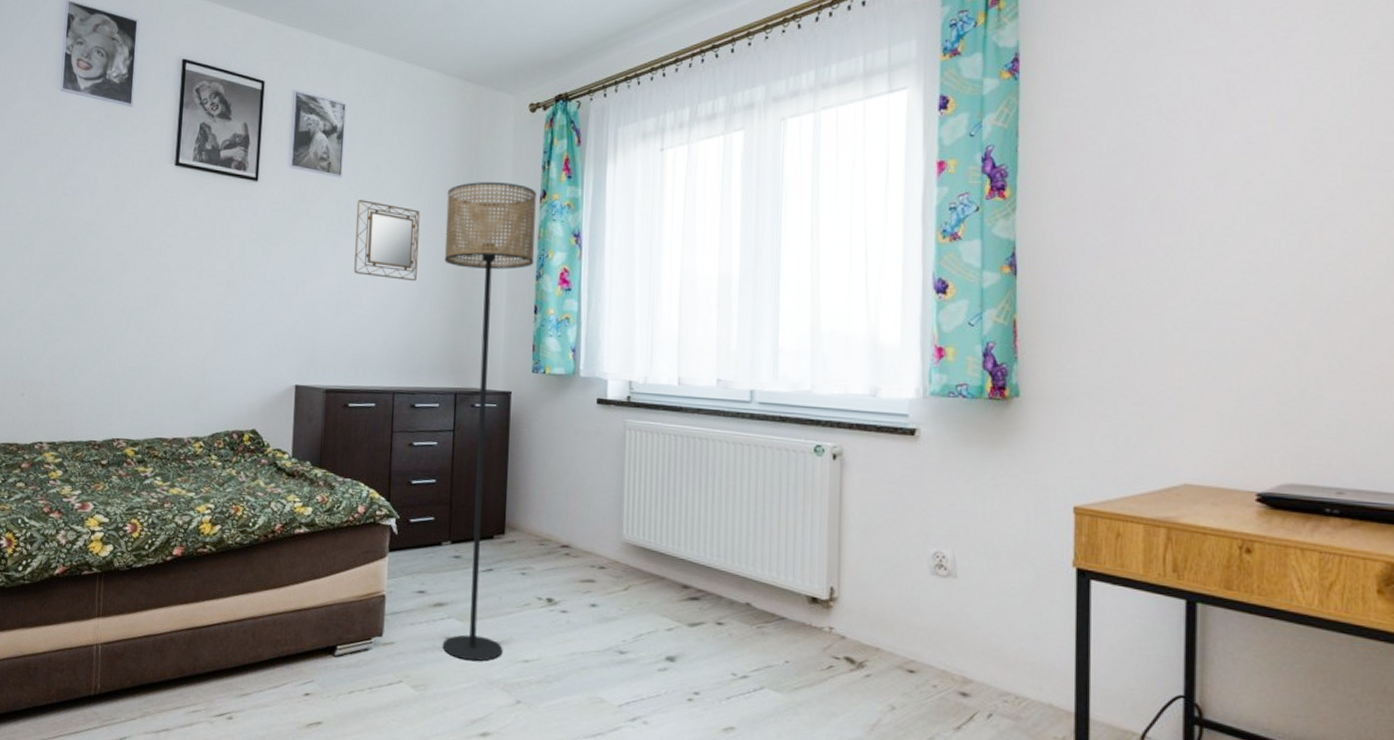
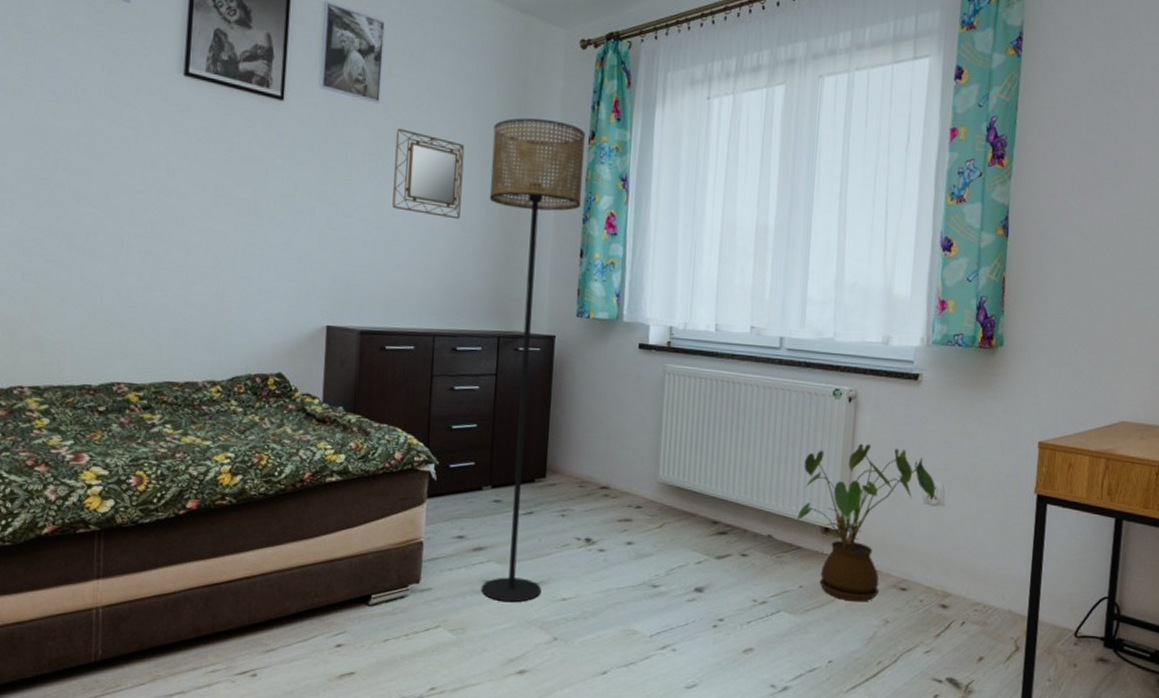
house plant: none [777,505,945,683] -> present [796,443,936,602]

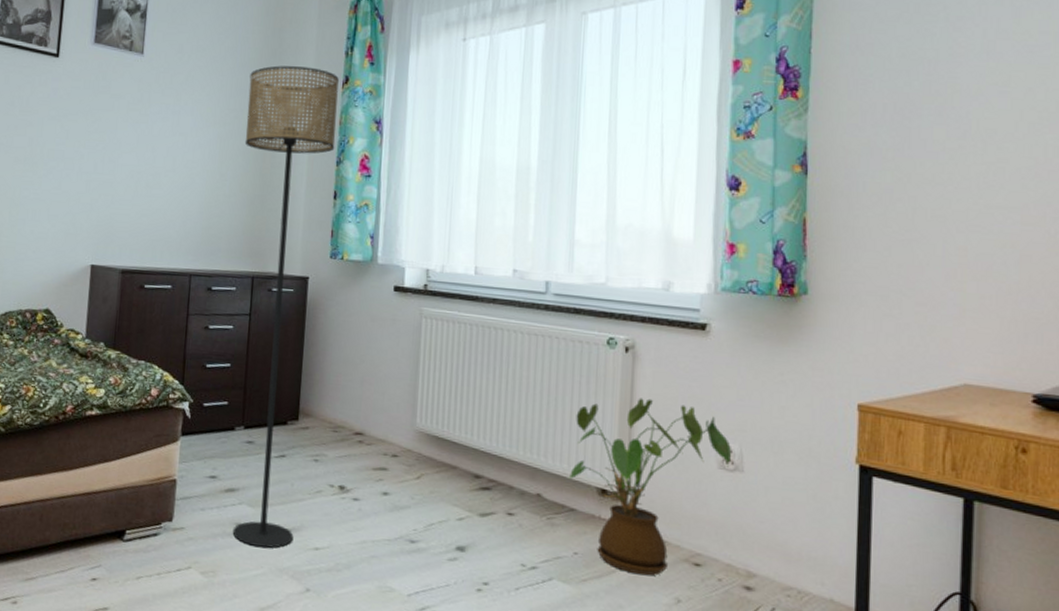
home mirror: present [392,129,465,220] -> none [154,80,222,164]

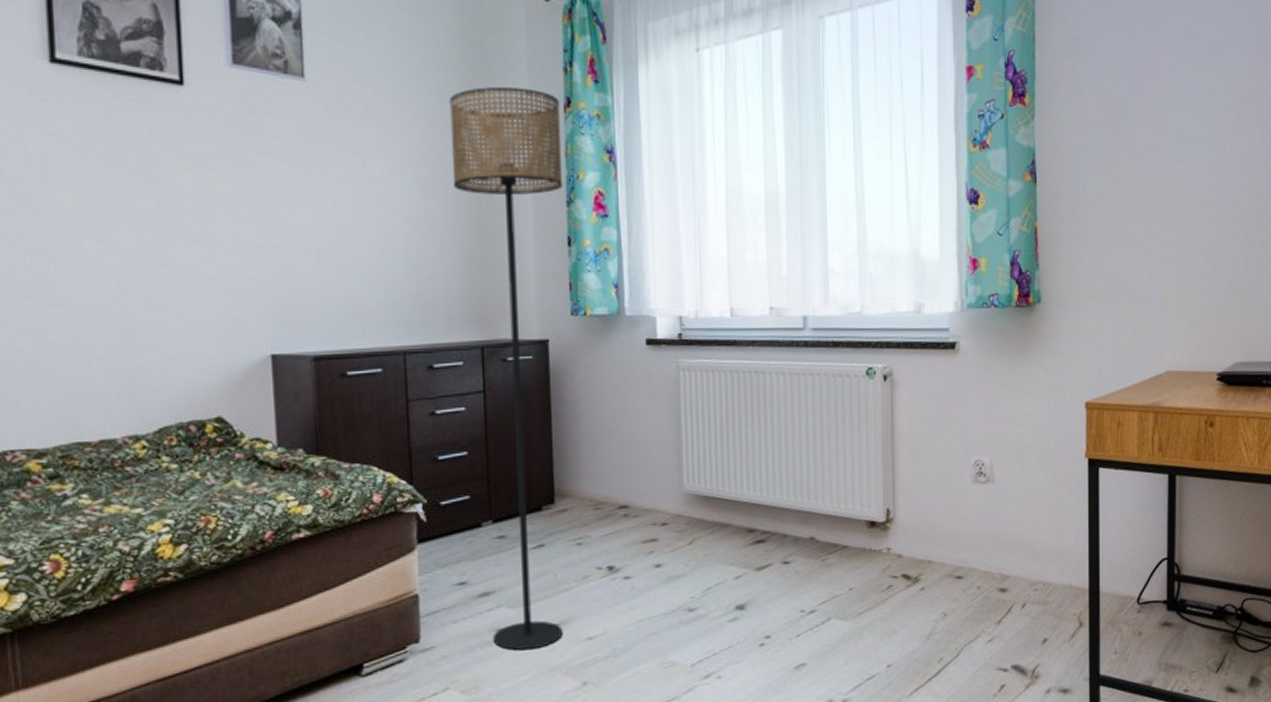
house plant: present [568,398,732,576] -> none [839,424,984,598]

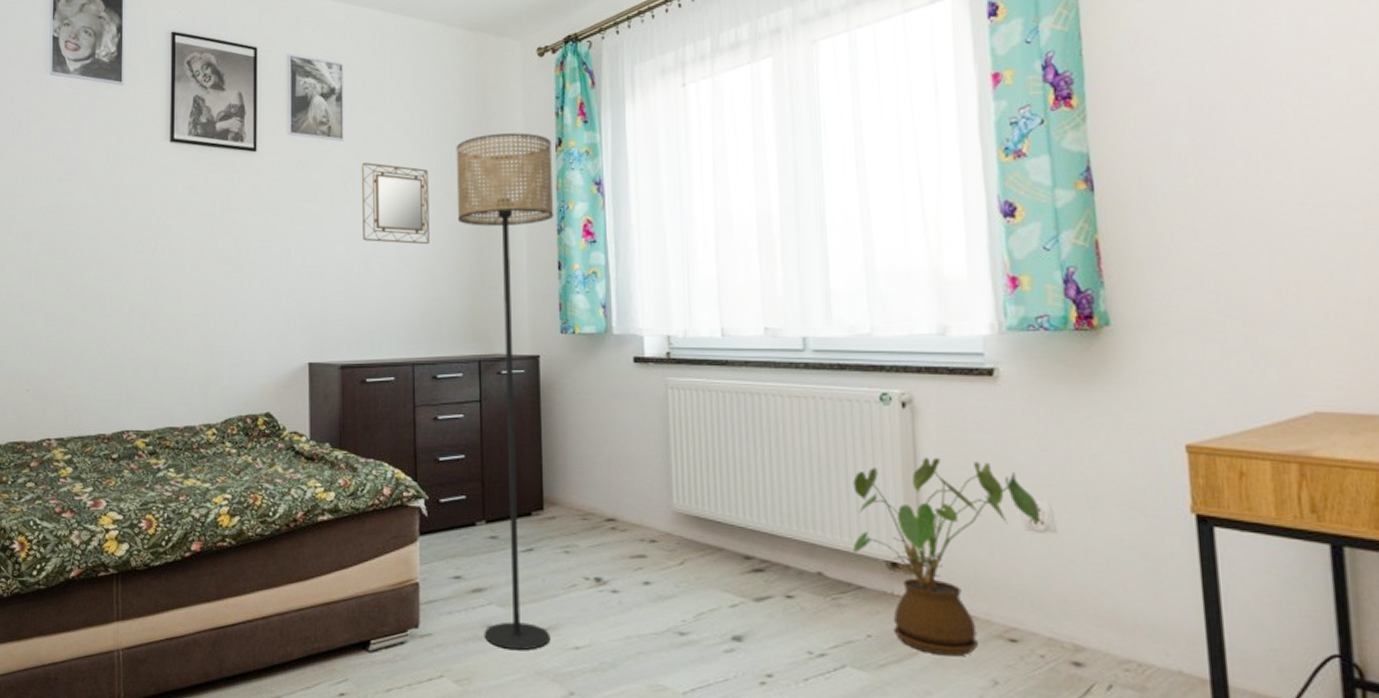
home mirror: none [330,111,420,214] -> present [361,162,430,245]
house plant: none [839,424,984,598] -> present [851,457,1041,657]

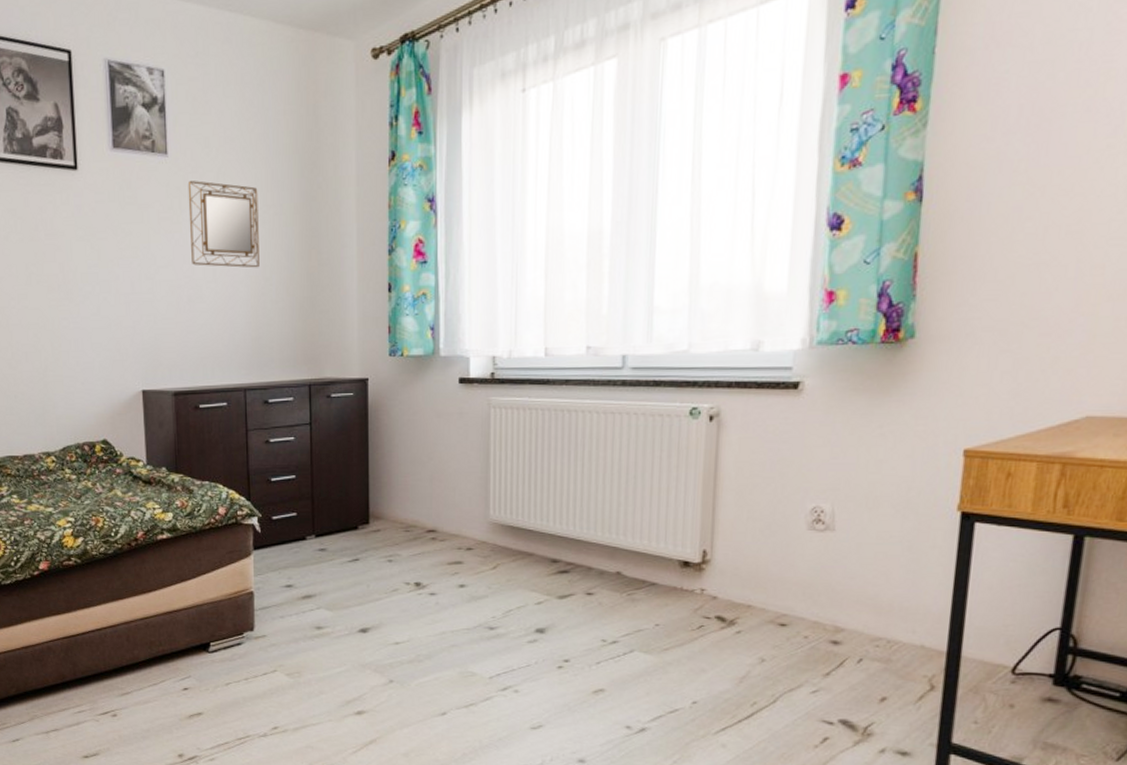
floor lamp: present [456,133,554,650] -> none [286,145,386,646]
house plant: present [851,457,1041,657] -> none [649,466,823,640]

